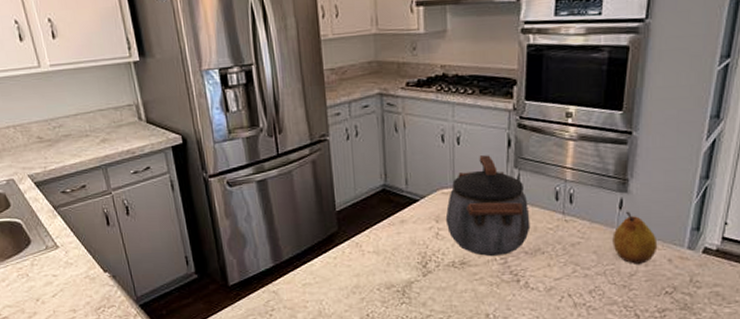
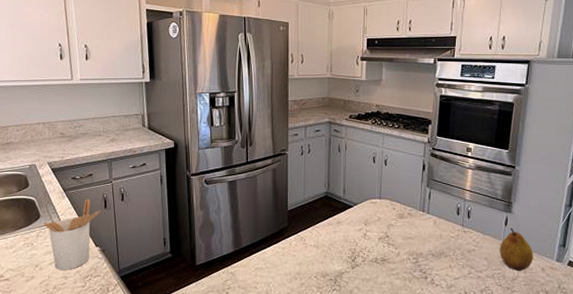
utensil holder: none [36,216,104,302] -> present [43,199,101,270]
kettle: present [445,155,531,257] -> none [372,175,437,256]

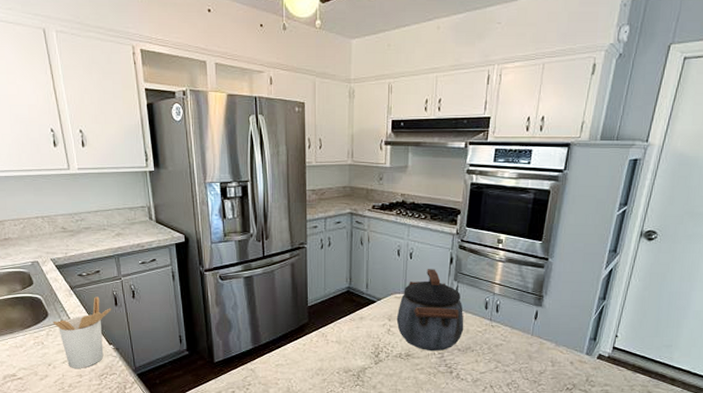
kettle: none [372,175,437,256] -> present [396,269,464,351]
fruit: present [500,227,534,272] -> none [528,321,563,365]

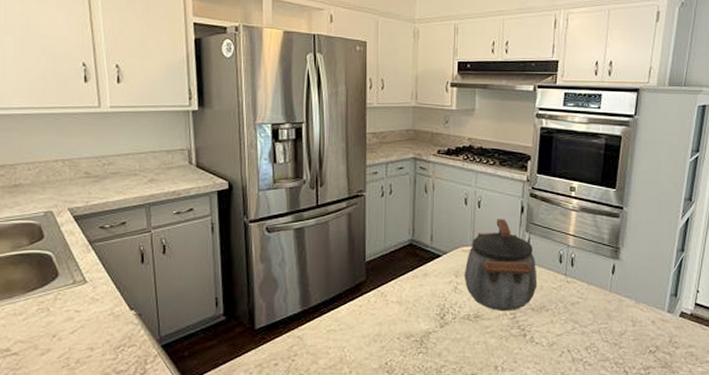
utensil holder: present [52,296,112,368] -> none [63,252,137,340]

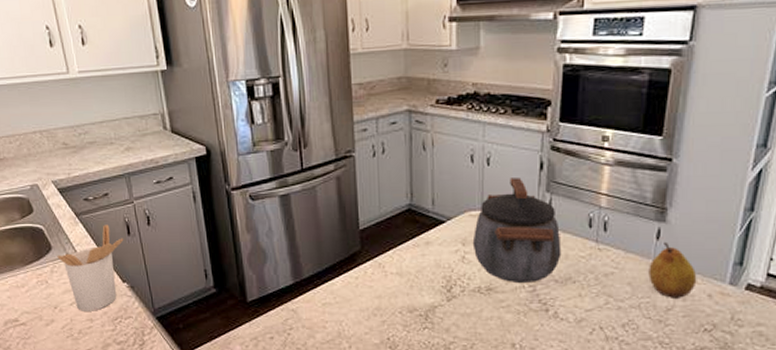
utensil holder: none [63,252,137,340] -> present [57,224,124,311]
fruit: none [606,276,643,325] -> present [648,241,697,300]

